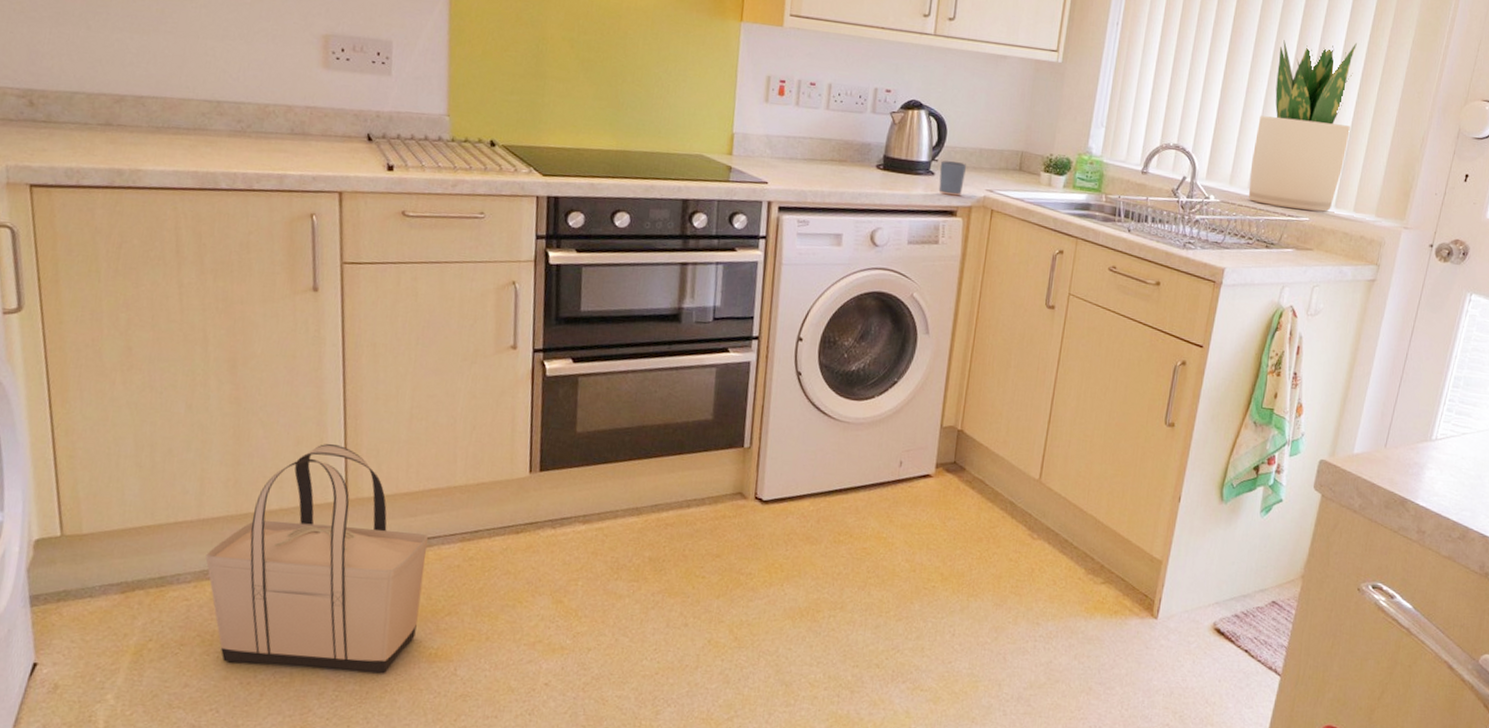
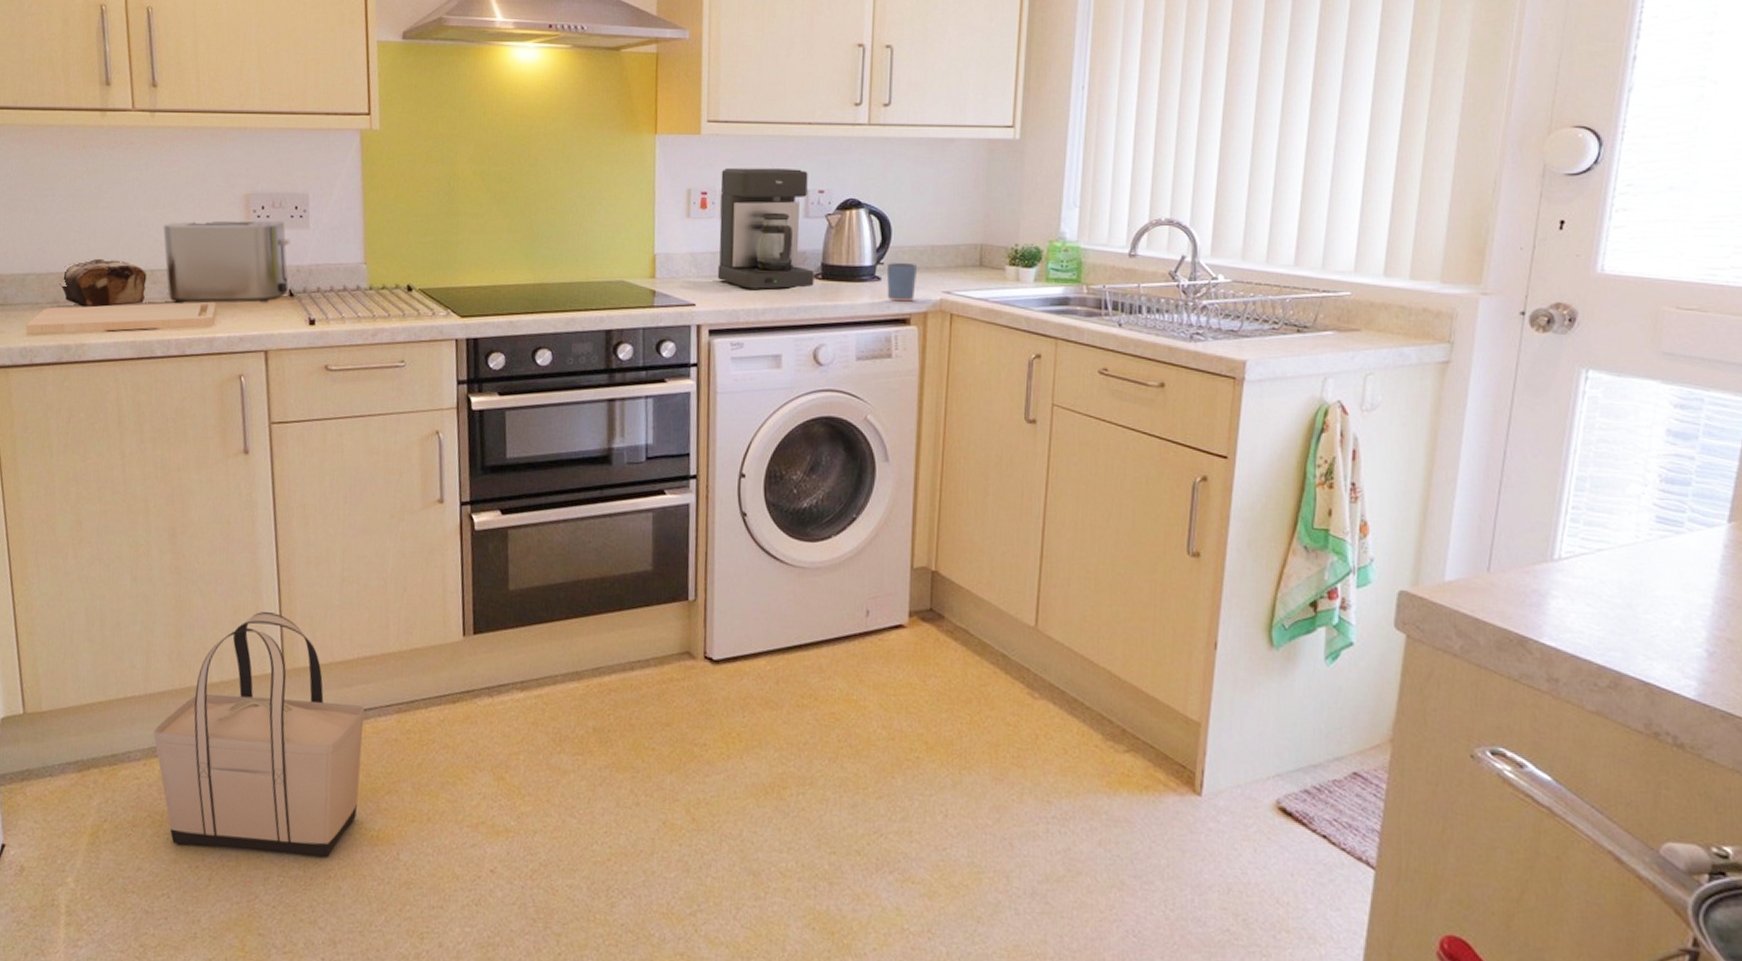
cutting board: none [72,129,290,164] -> present [25,301,217,335]
bread loaf: none [113,83,213,134] -> present [59,258,147,308]
toaster: none [232,54,371,146] -> present [163,219,290,304]
coffee maker: none [789,60,878,176] -> present [717,167,814,289]
planter: present [1248,40,1357,212] -> none [1267,75,1394,284]

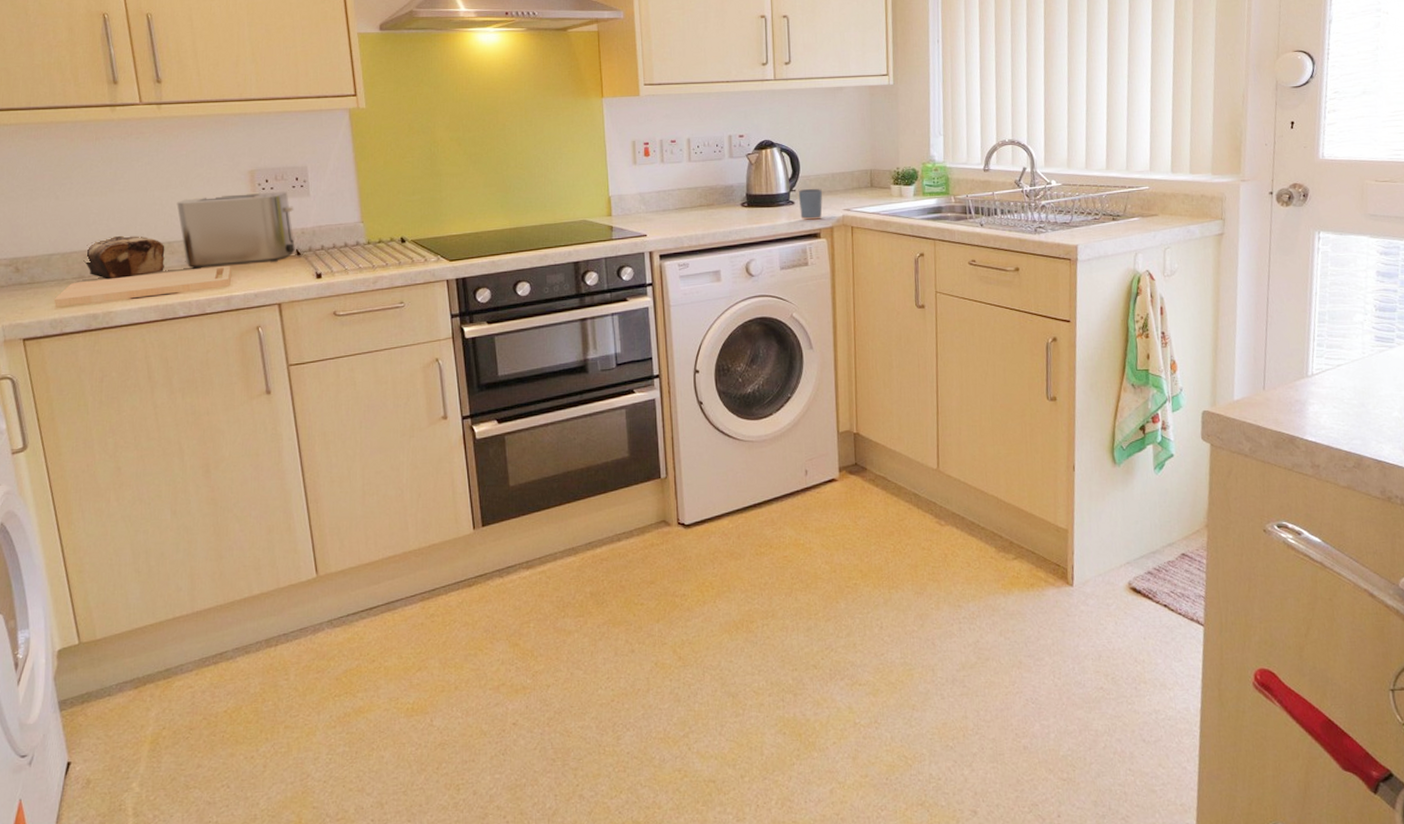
shopping bag: present [153,612,364,858] -> none [203,528,393,740]
coffee maker: present [717,167,814,289] -> none [659,119,741,219]

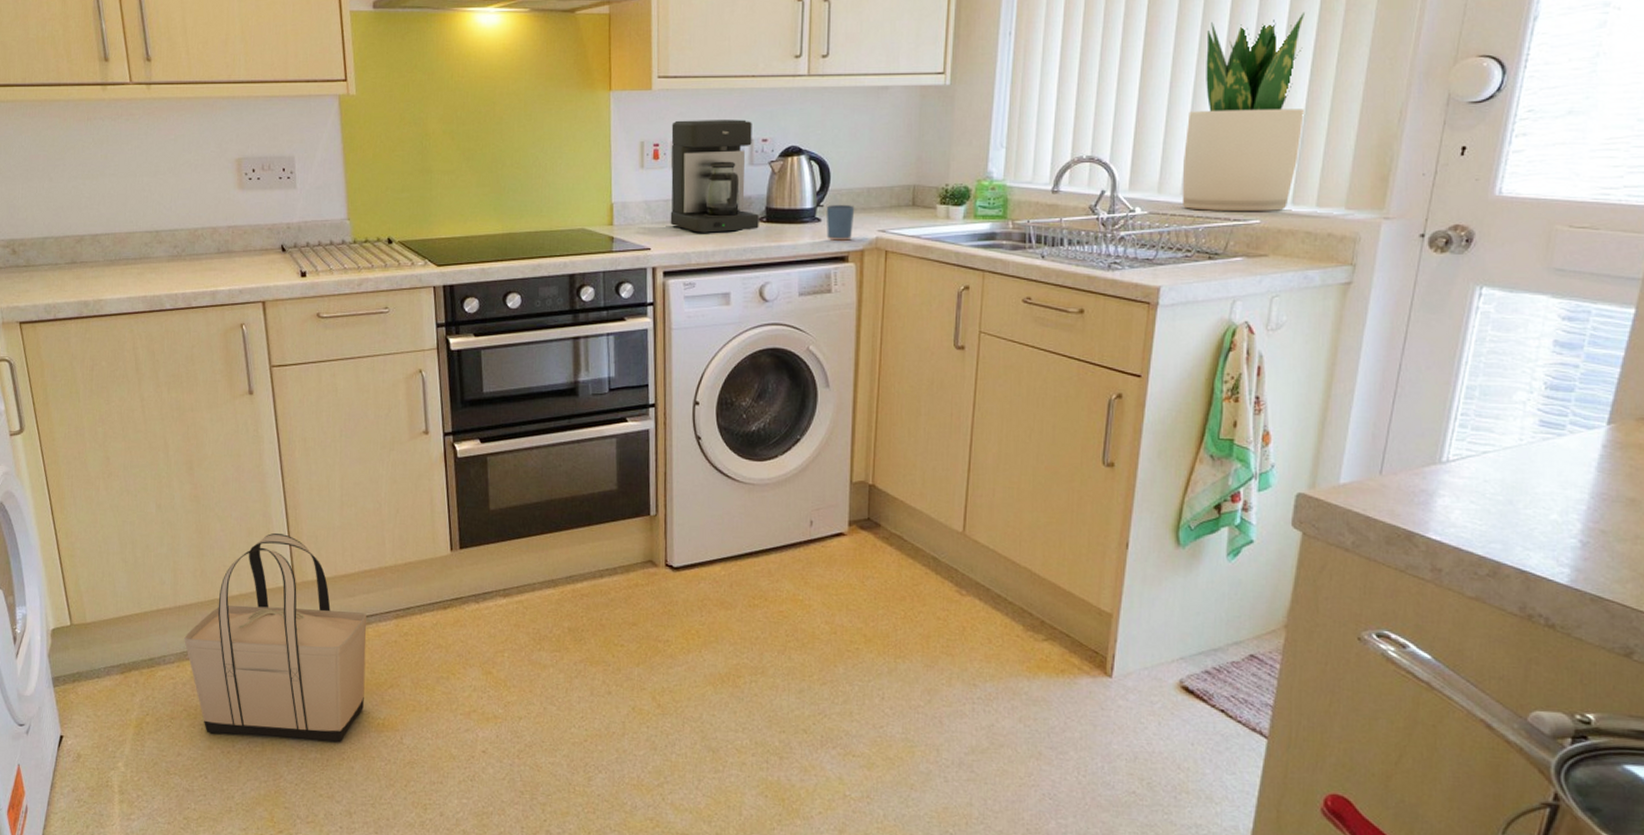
cutting board: present [54,265,232,308] -> none [48,258,218,293]
bread loaf: present [83,235,165,280] -> none [75,221,153,267]
toaster: present [176,191,295,270] -> none [164,182,280,261]
shopping bag: none [203,528,393,740] -> present [184,533,367,743]
coffee maker: none [659,119,741,219] -> present [670,120,759,233]
planter: none [1084,19,1173,181] -> present [1182,12,1304,212]

